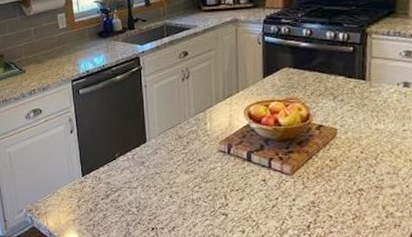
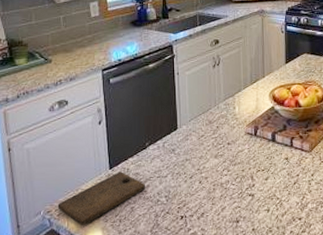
cutting board: none [37,179,117,227] -> present [57,171,146,226]

